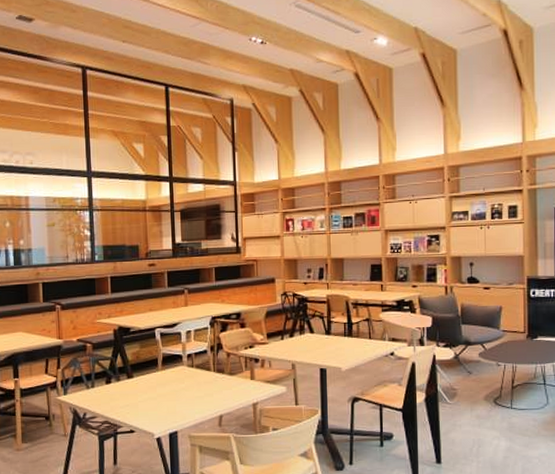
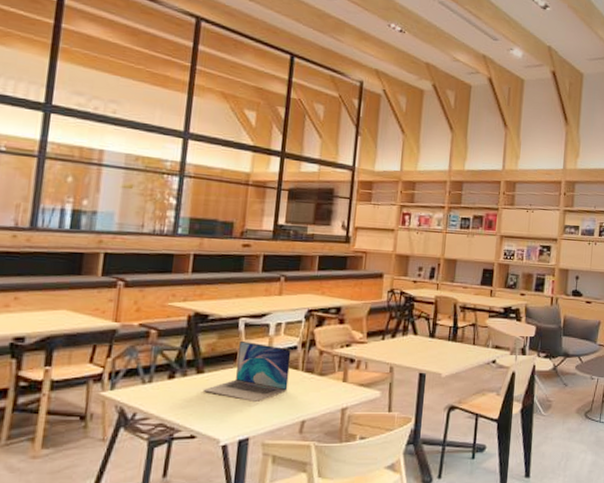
laptop: none [134,348,204,400] -> present [202,340,292,401]

